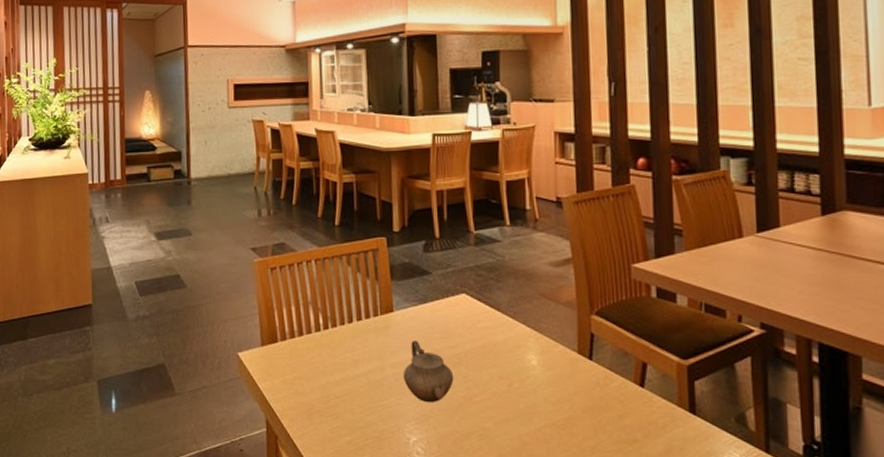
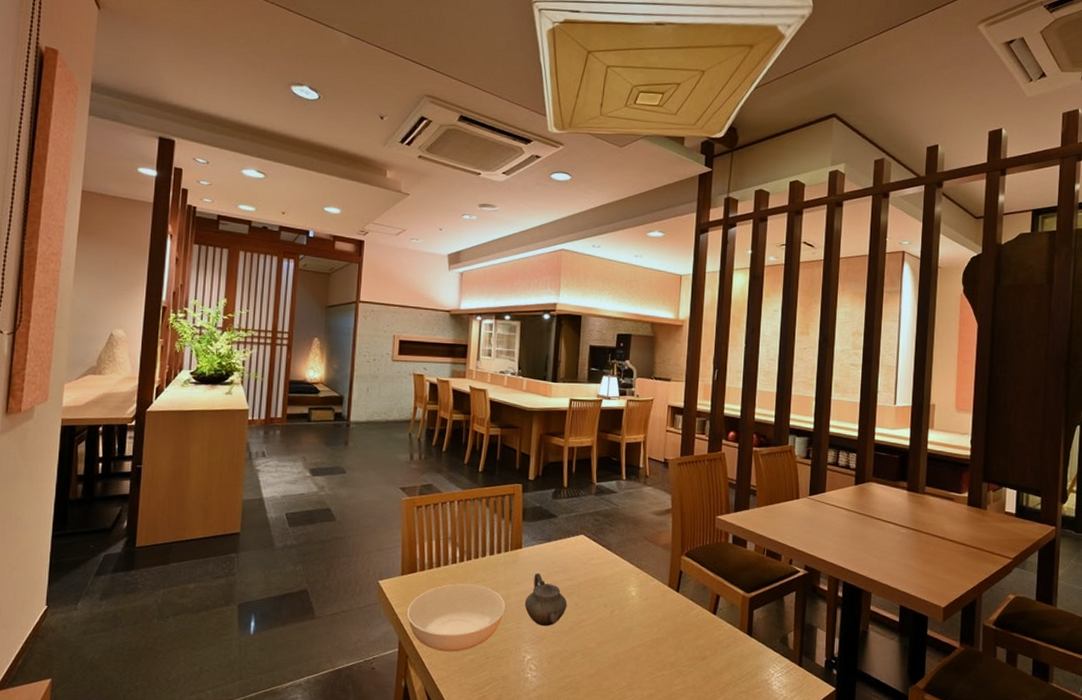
bowl: none [271,354,382,433] -> present [406,583,506,652]

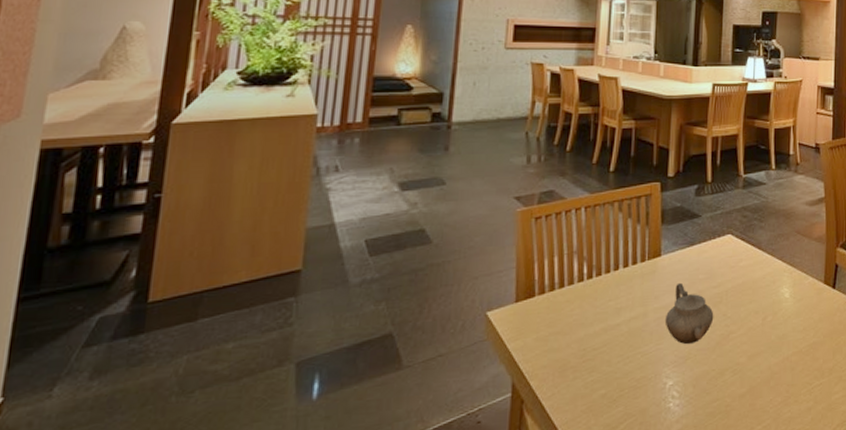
bowl: present [406,583,506,652] -> none [522,304,643,390]

